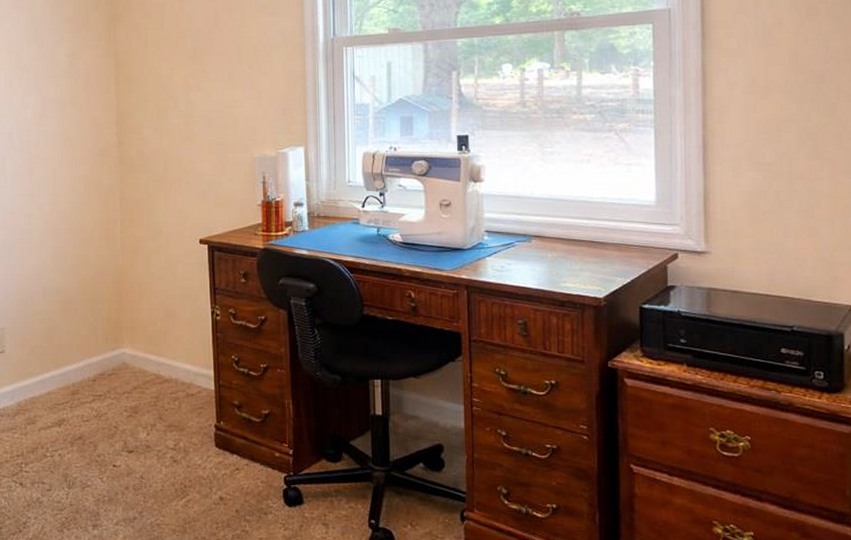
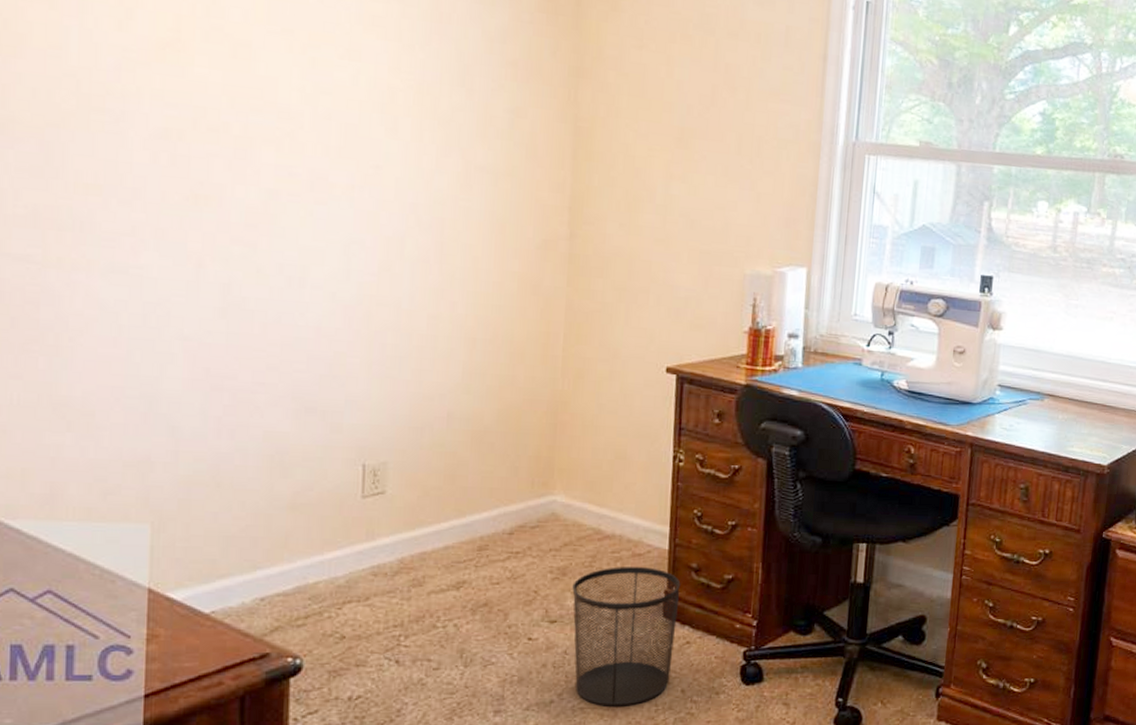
waste bin: none [143,404,227,523] -> present [572,566,681,706]

